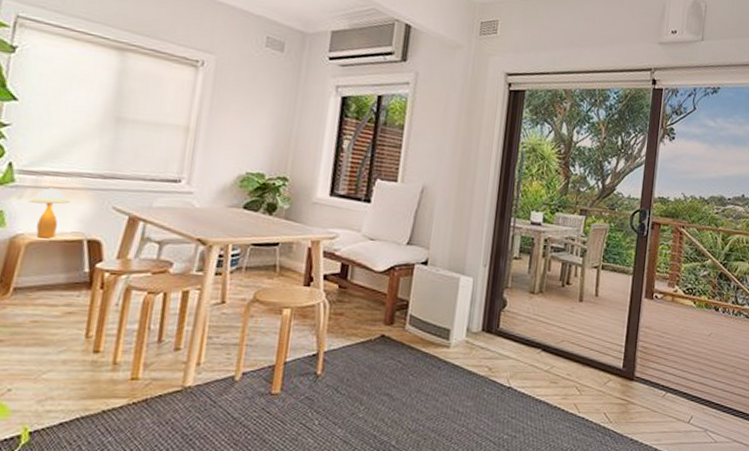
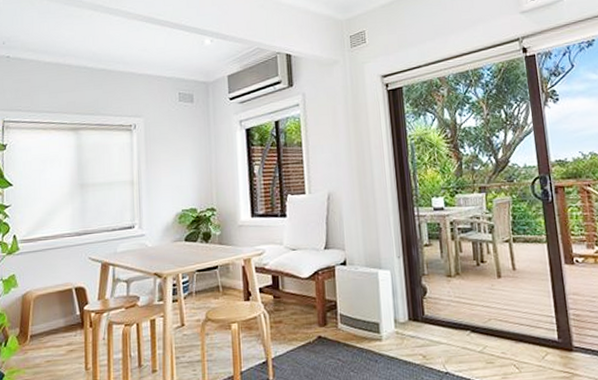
table lamp: present [28,185,70,239] -> none [31,248,59,292]

